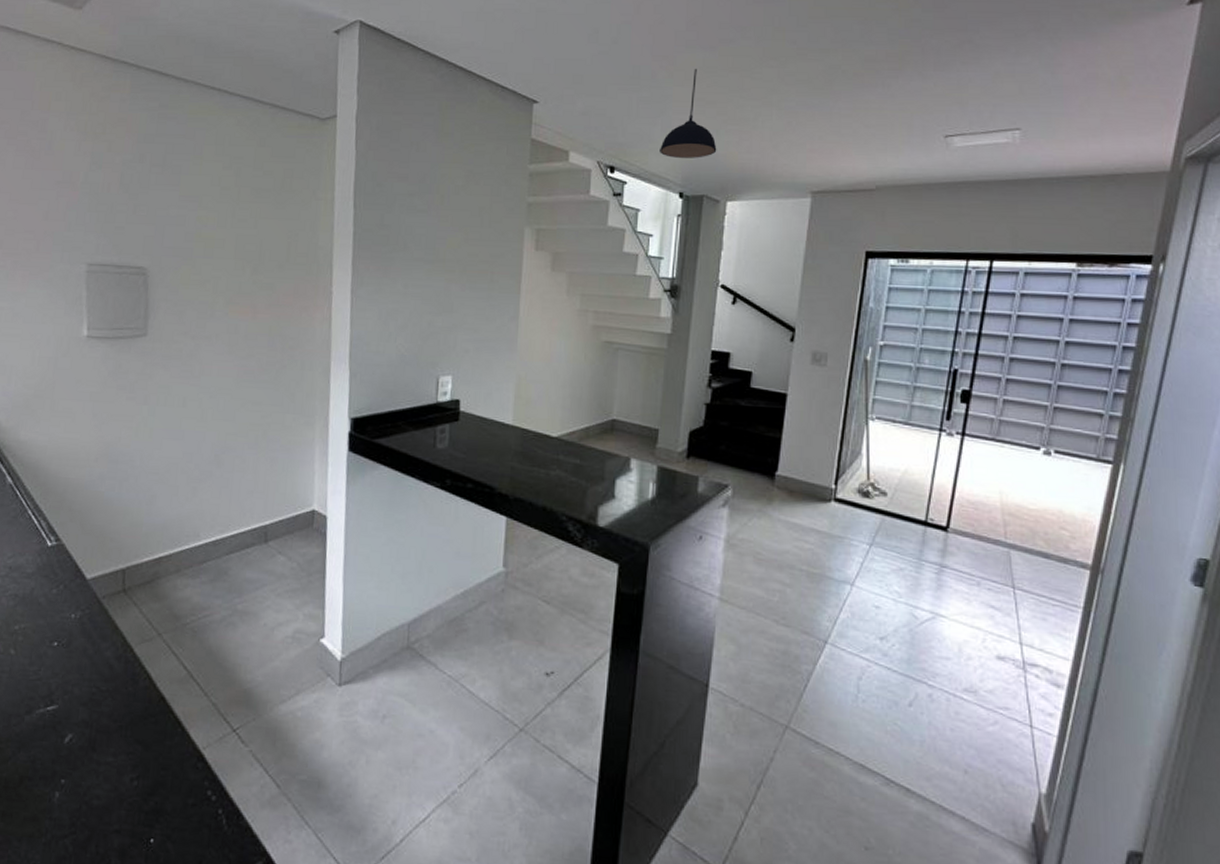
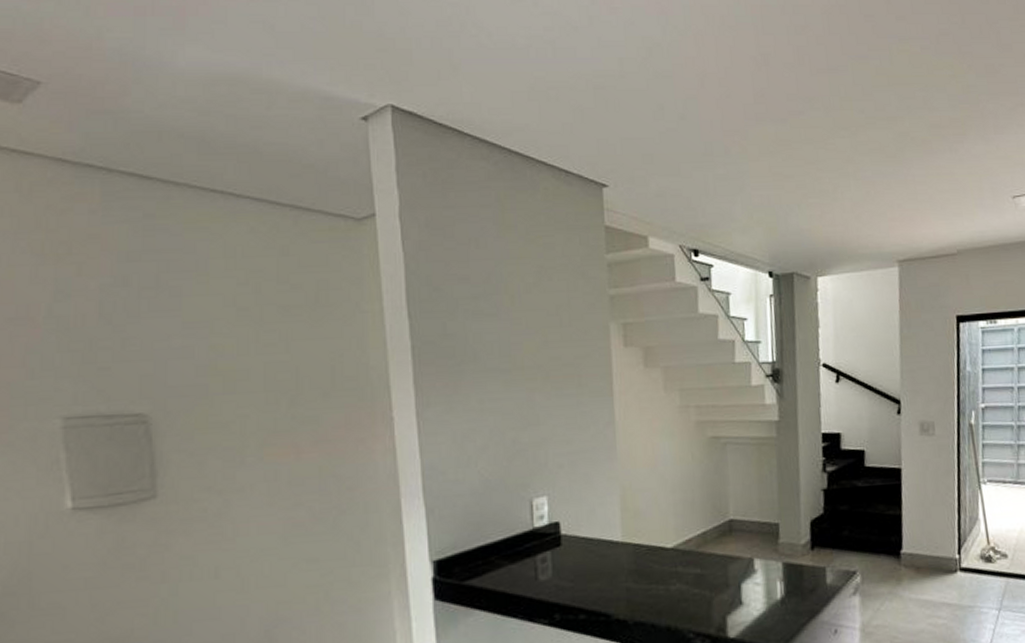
pendant light: present [660,69,717,158] -> none [743,143,801,236]

